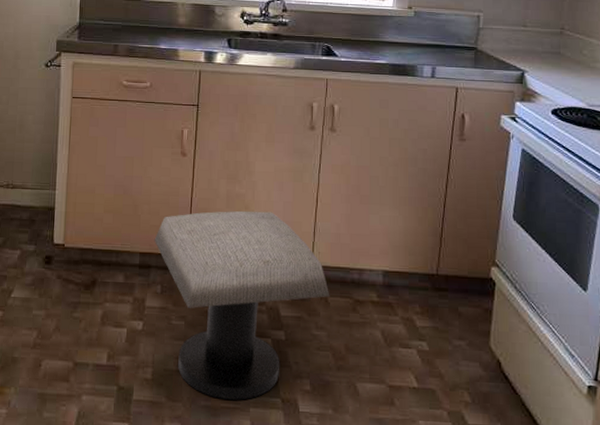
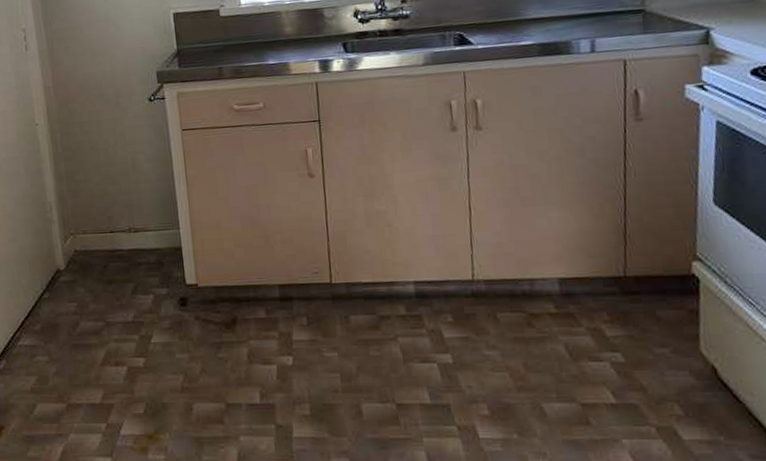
stool: present [154,210,330,400] -> none [292,226,499,431]

